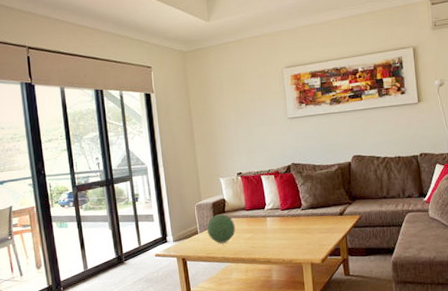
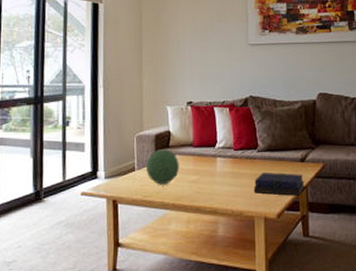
book: none [300,225,344,244] -> present [253,173,305,196]

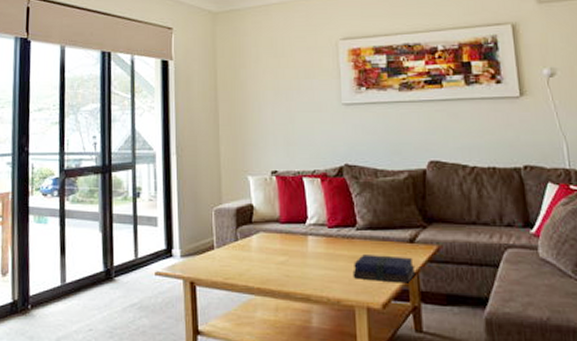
decorative orb: present [146,150,179,185] -> none [227,225,264,266]

